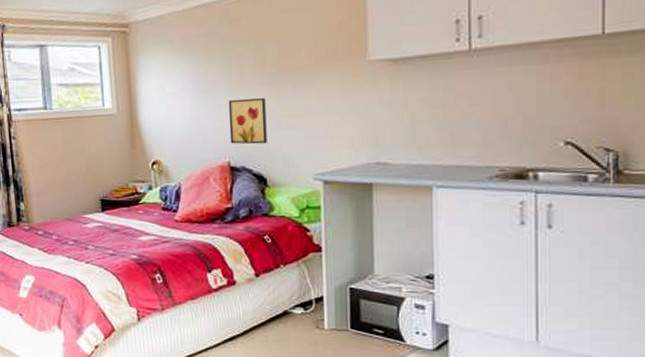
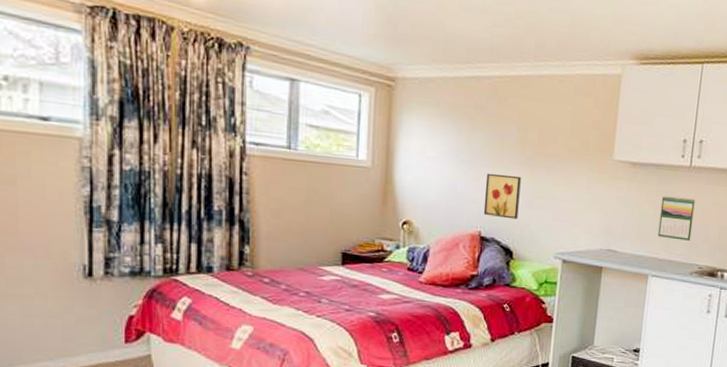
calendar: none [437,87,483,140] -> present [657,196,696,241]

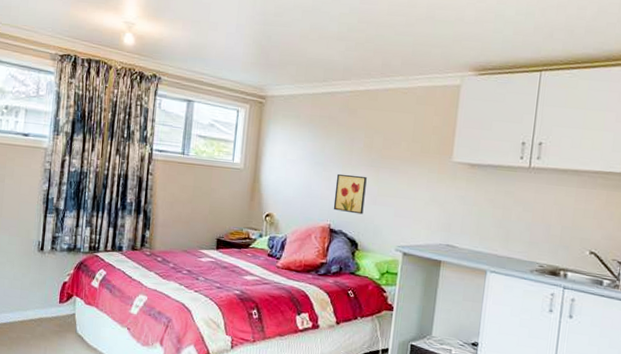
calendar: present [657,196,696,241] -> none [496,195,535,239]

